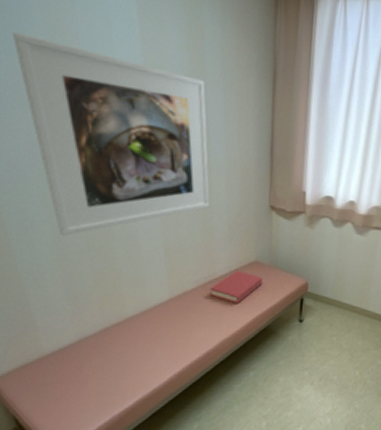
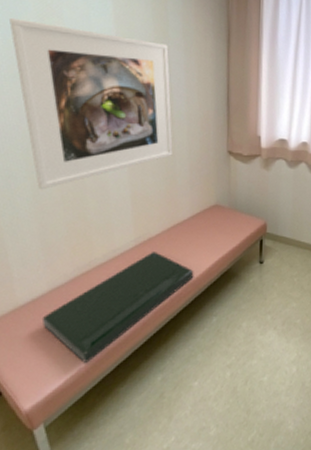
cushion: none [71,306,232,412] -> present [41,252,194,364]
hardback book: present [209,270,262,305] -> none [173,214,223,248]

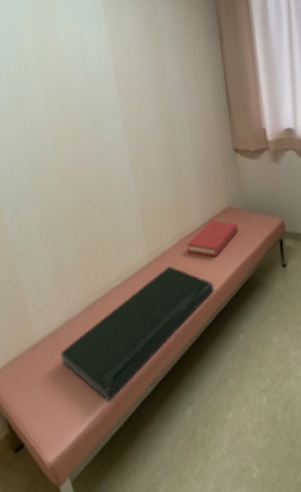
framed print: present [9,17,173,190] -> none [11,47,178,215]
hardback book: none [173,214,223,248] -> present [187,220,238,258]

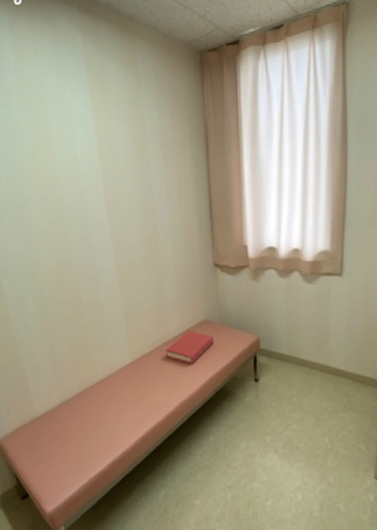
cushion: present [60,266,214,403] -> none [55,368,188,474]

